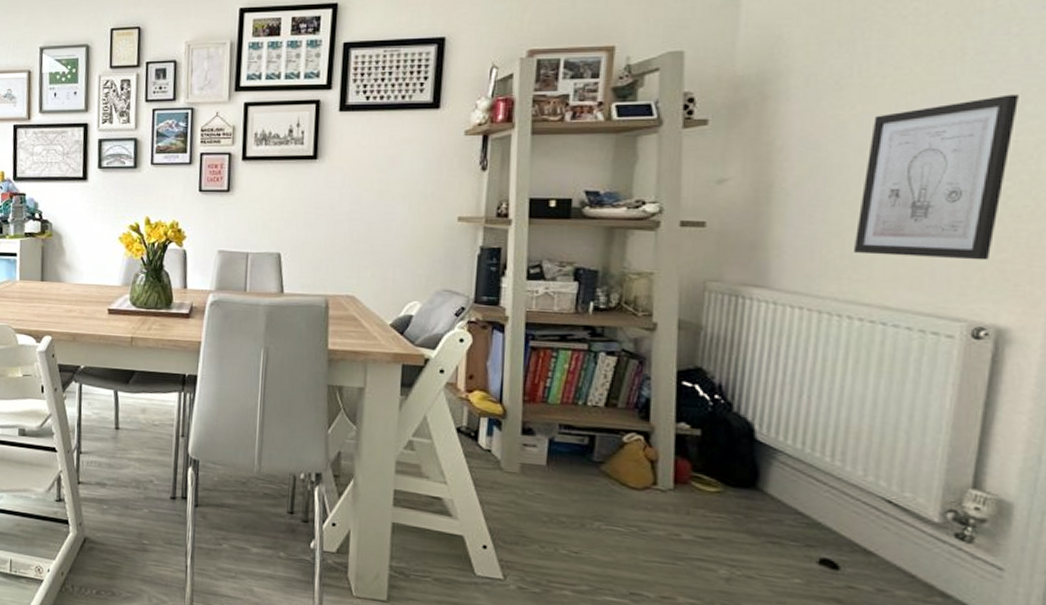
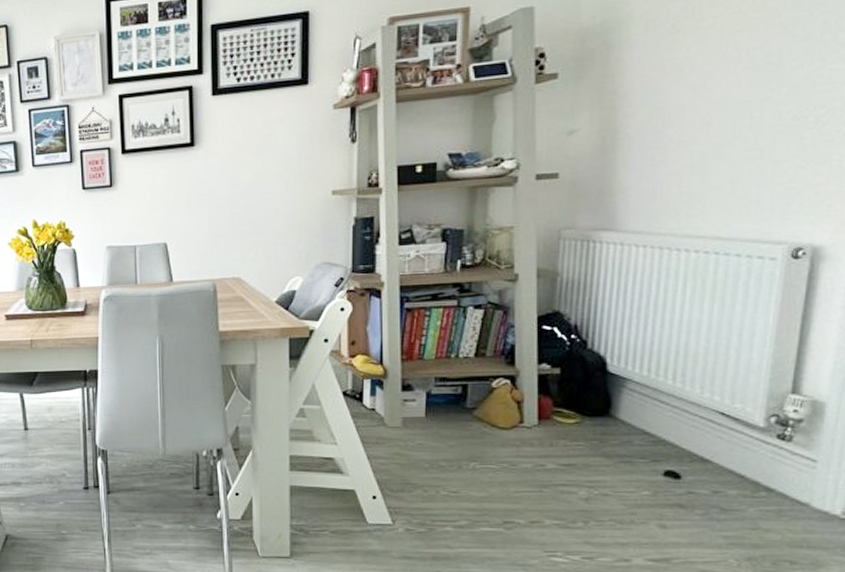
wall art: present [853,94,1019,261] -> none [689,24,833,190]

